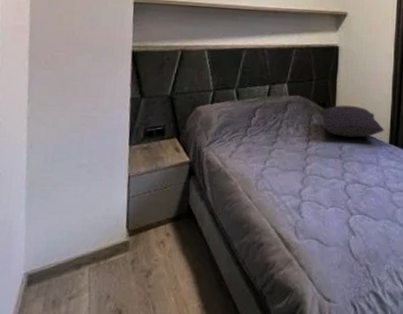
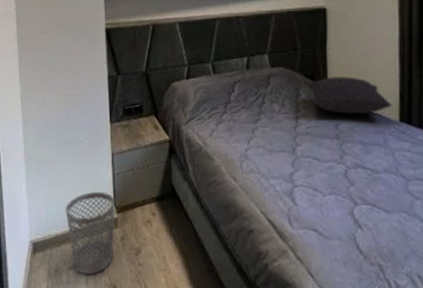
wastebasket: none [70,215,128,303] -> present [65,191,116,275]

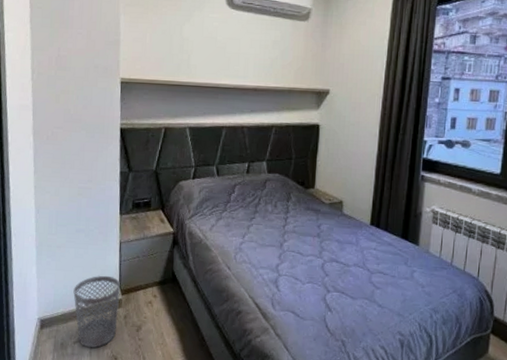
pillow: present [308,76,393,114] -> none [298,184,366,218]

